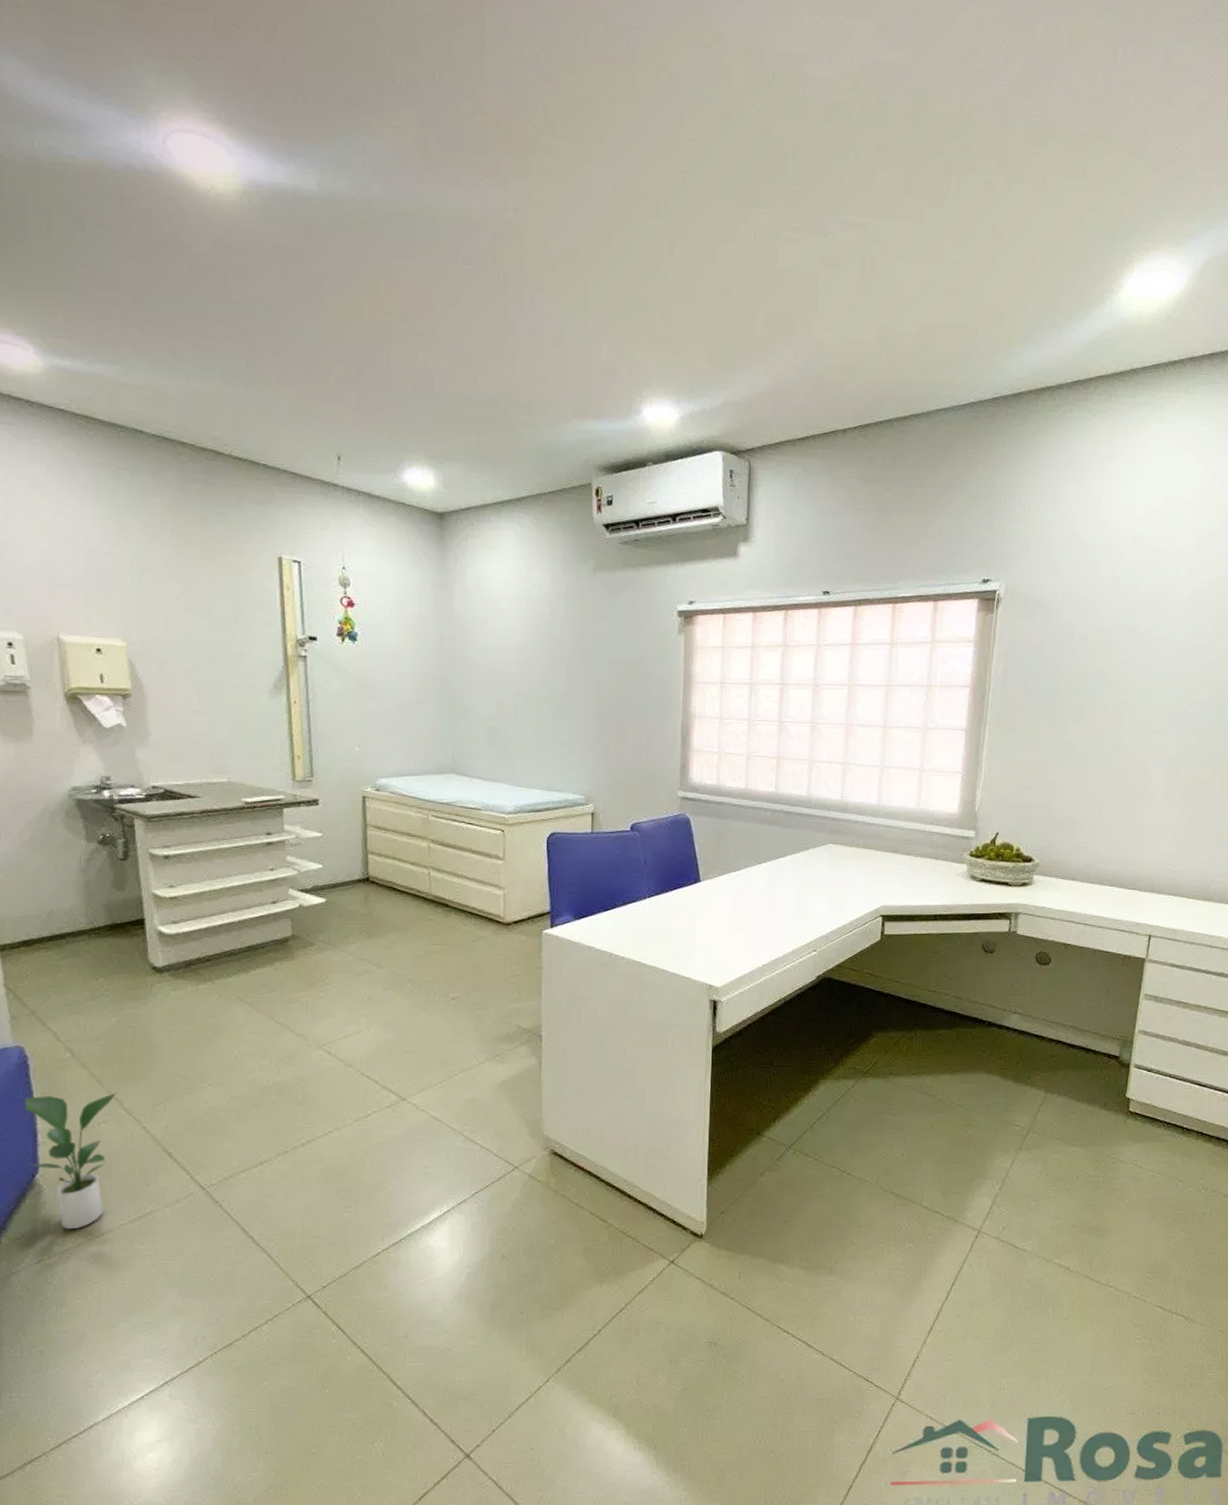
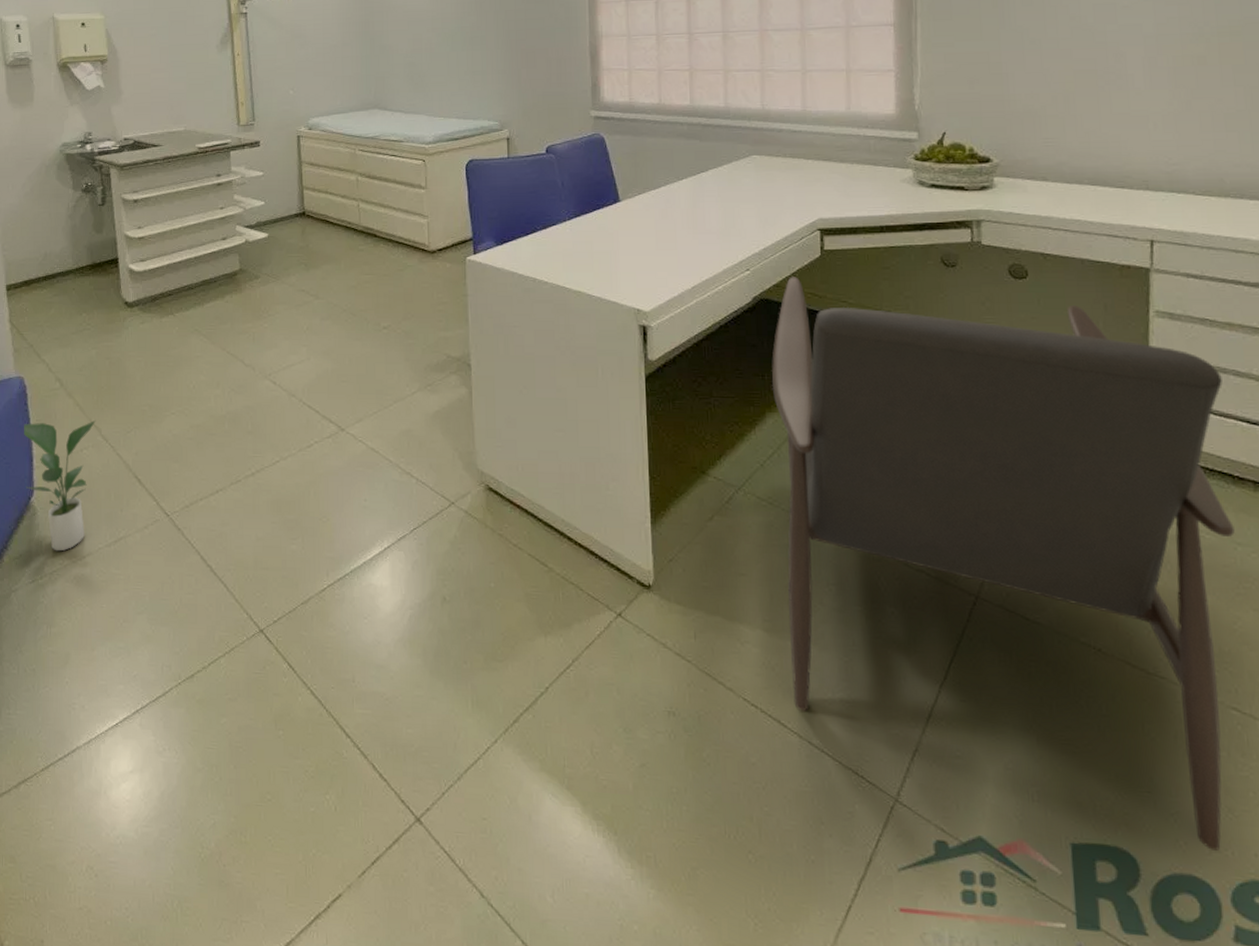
chair: none [820,958,1186,1413] -> present [771,277,1235,851]

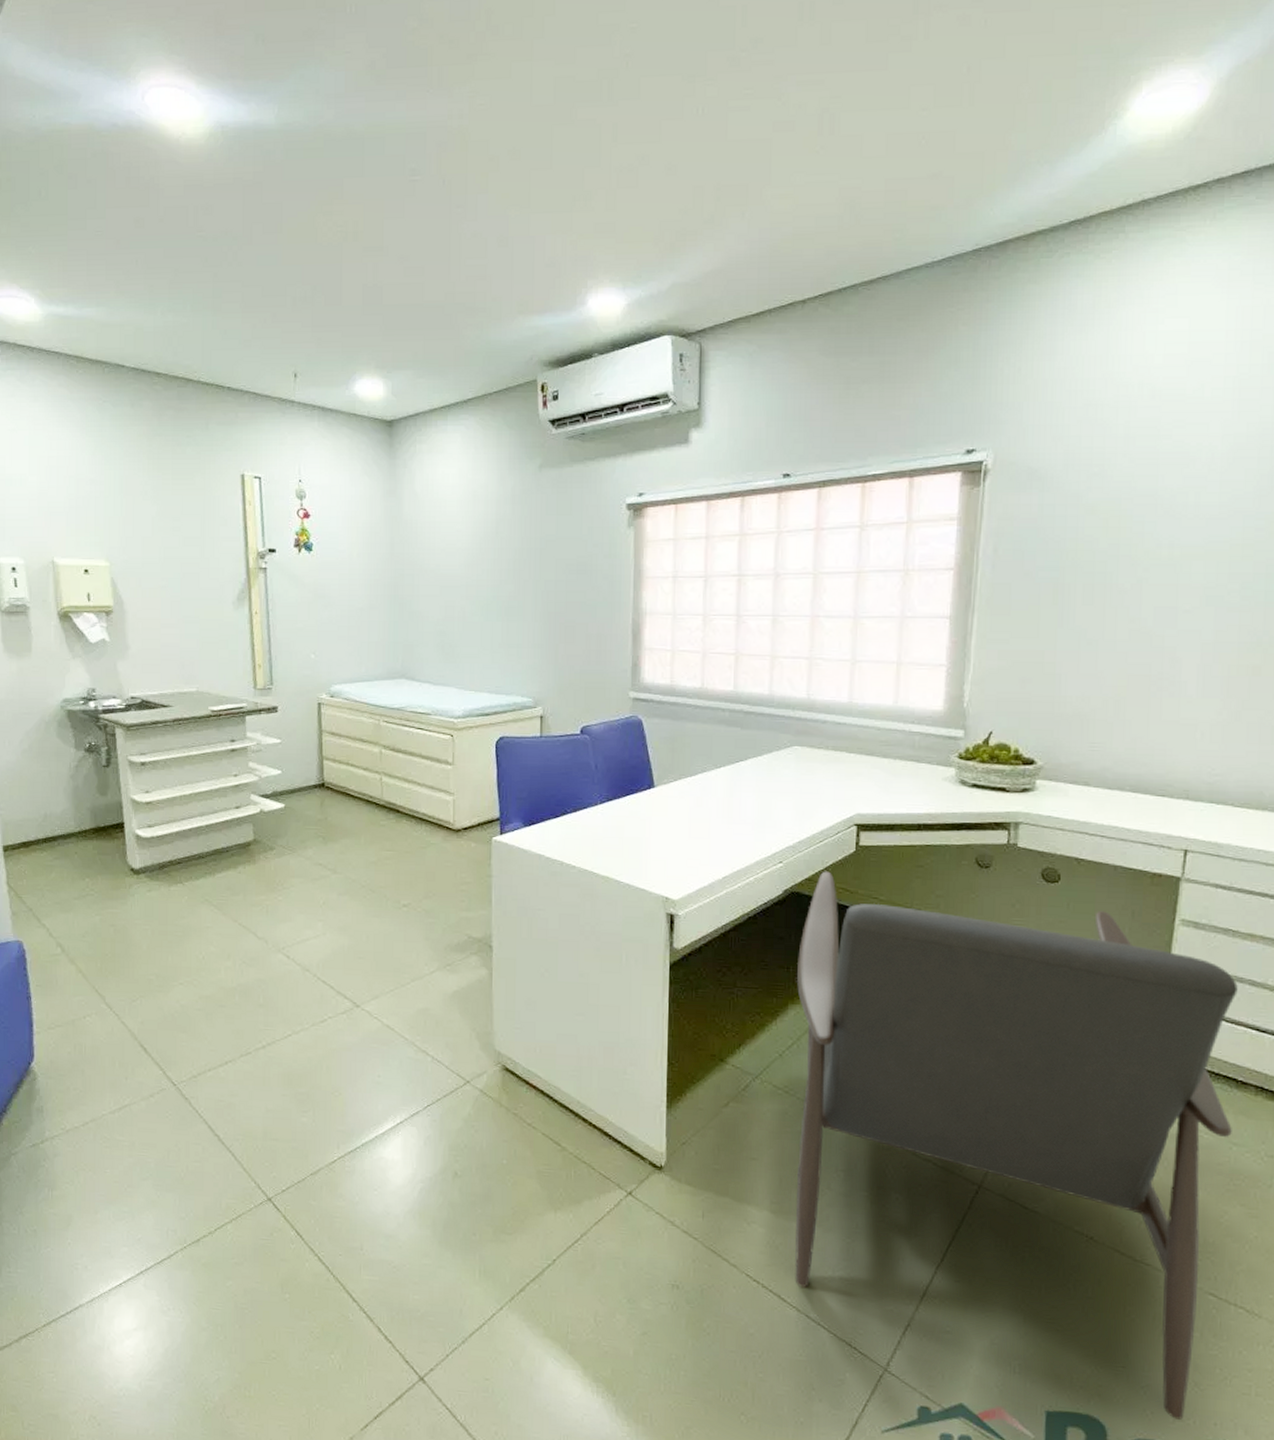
potted plant: present [24,421,96,551] -> none [23,988,100,1117]

